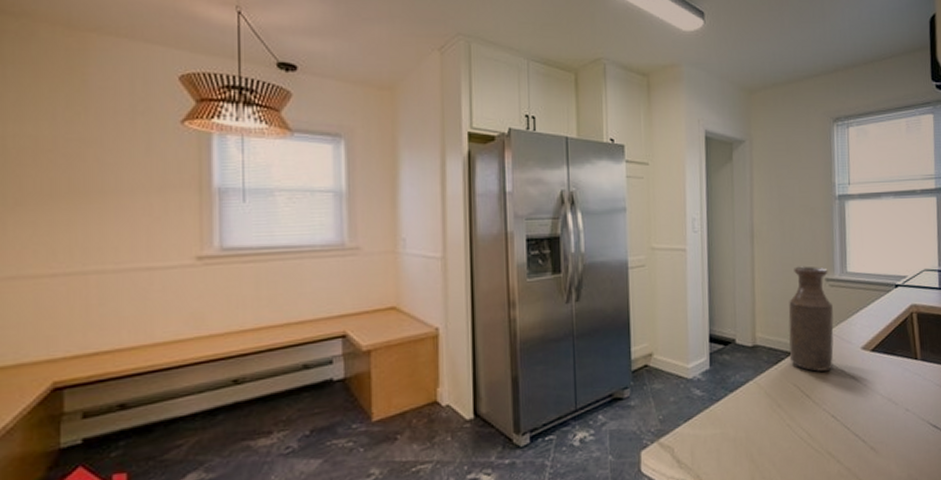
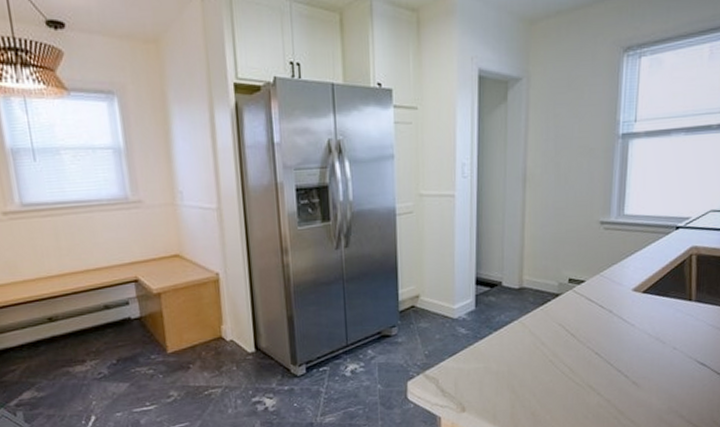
bottle: present [788,266,834,372] -> none [556,209,606,312]

